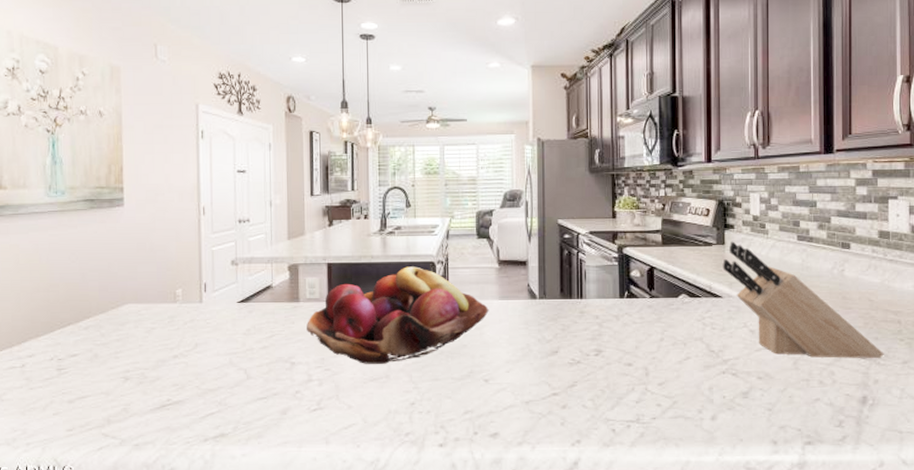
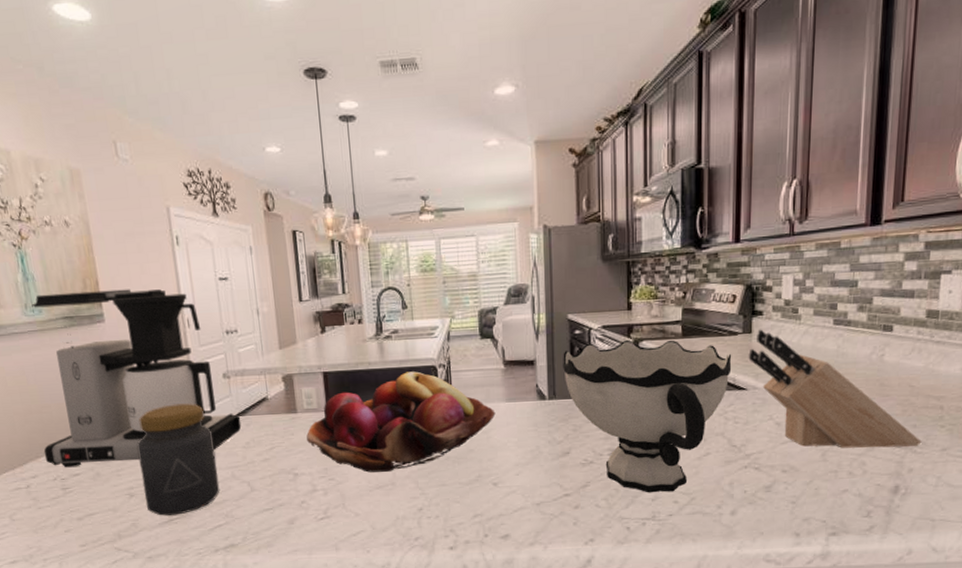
coffee maker: none [45,176,244,348] -> present [31,289,242,468]
jar: none [138,288,216,401] -> present [136,403,220,516]
bowl: none [552,245,708,395] -> present [562,339,732,493]

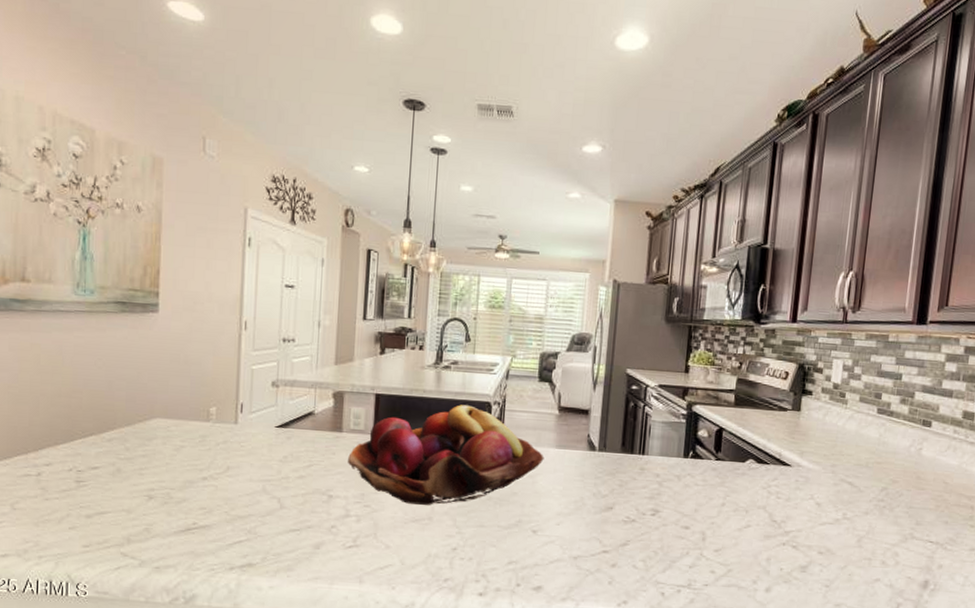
coffee maker: present [31,289,242,468] -> none [64,275,283,461]
jar: present [136,403,220,516] -> none [164,406,250,525]
bowl: present [562,339,732,493] -> none [615,400,780,561]
knife block: present [748,329,922,448] -> none [795,408,952,543]

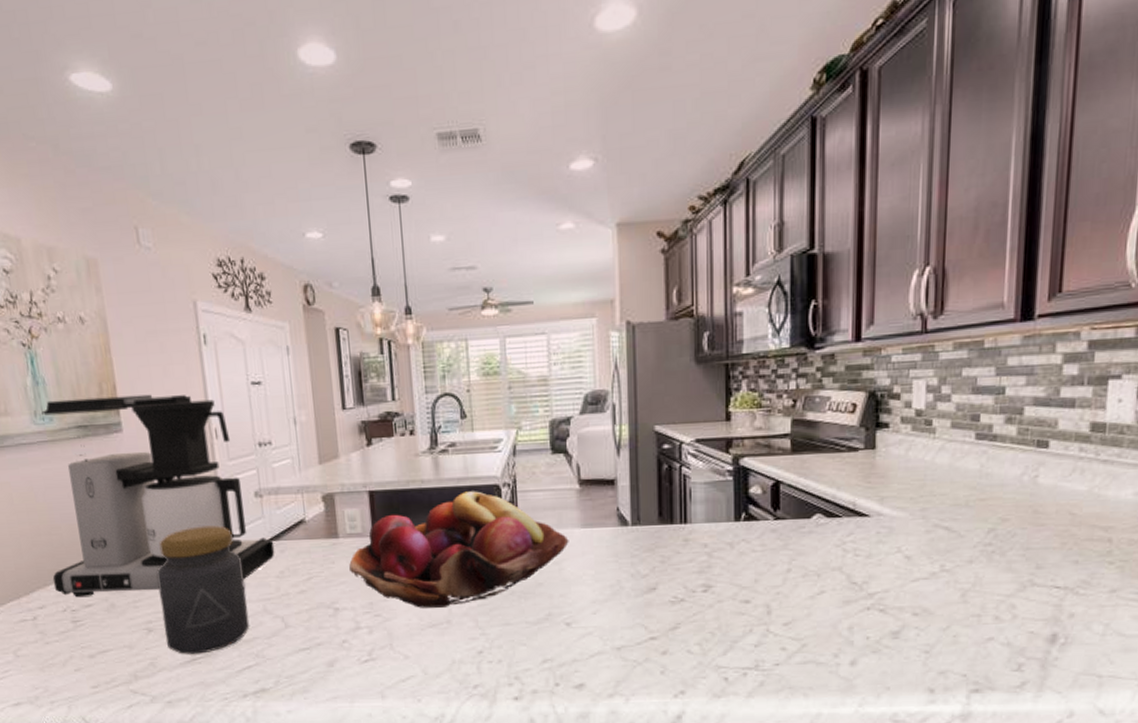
coffee maker: none [64,275,283,461] -> present [42,394,275,598]
jar: none [164,406,250,525] -> present [156,525,250,654]

